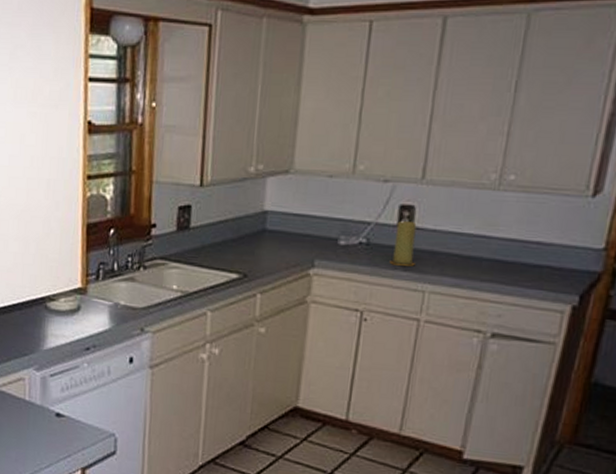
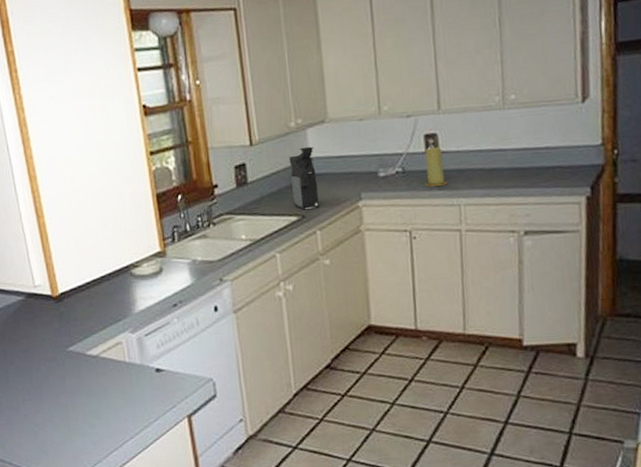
coffee maker: none [237,197,271,268] -> present [288,146,319,210]

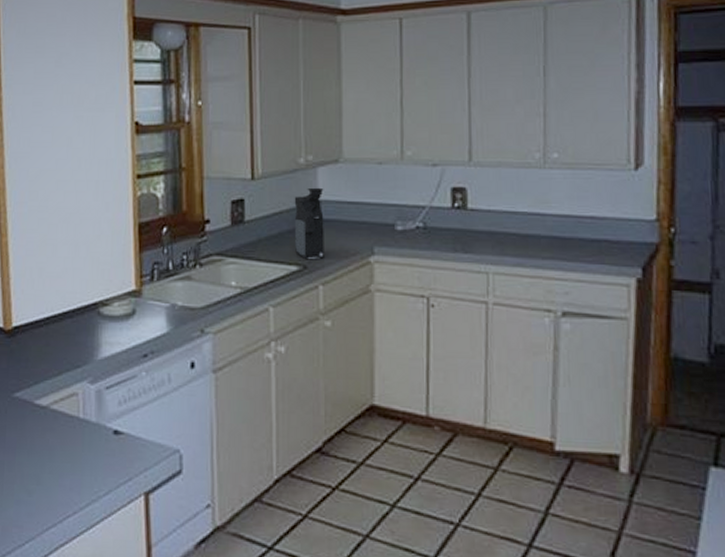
candle: present [425,147,447,187] -> none [449,204,475,248]

